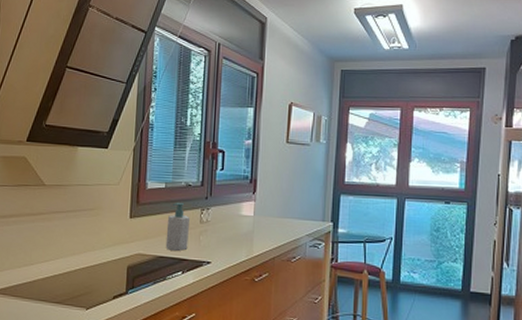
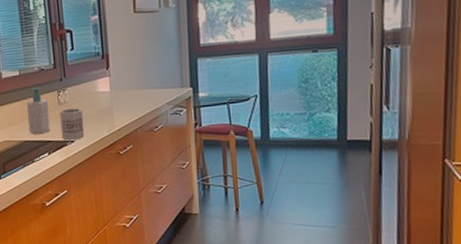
mug: none [198,228,223,262] -> present [60,108,85,141]

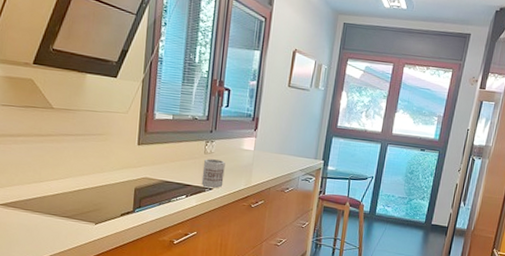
soap bottle: present [26,88,50,134] -> none [171,134,195,177]

